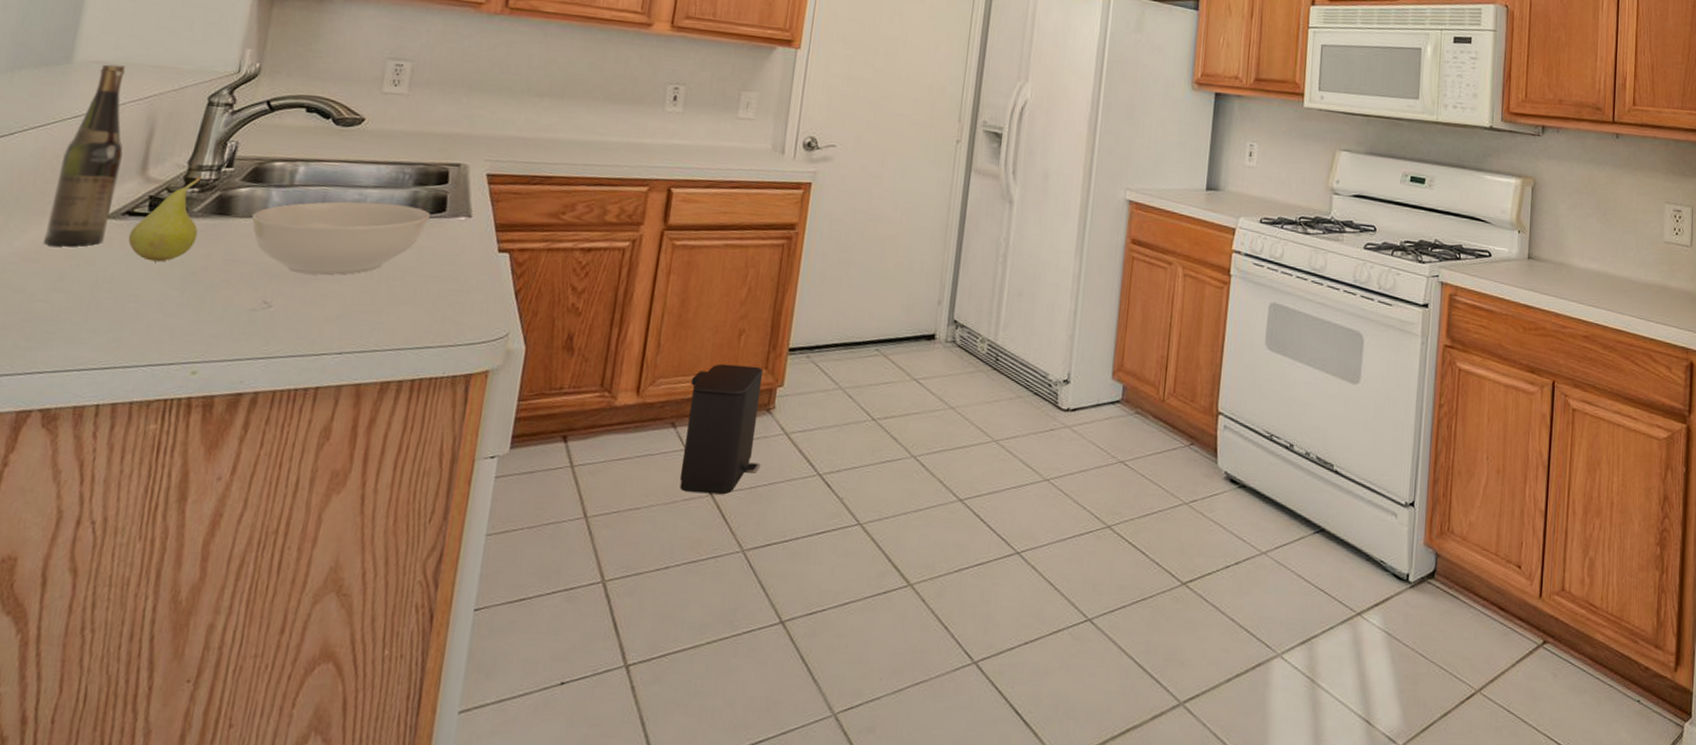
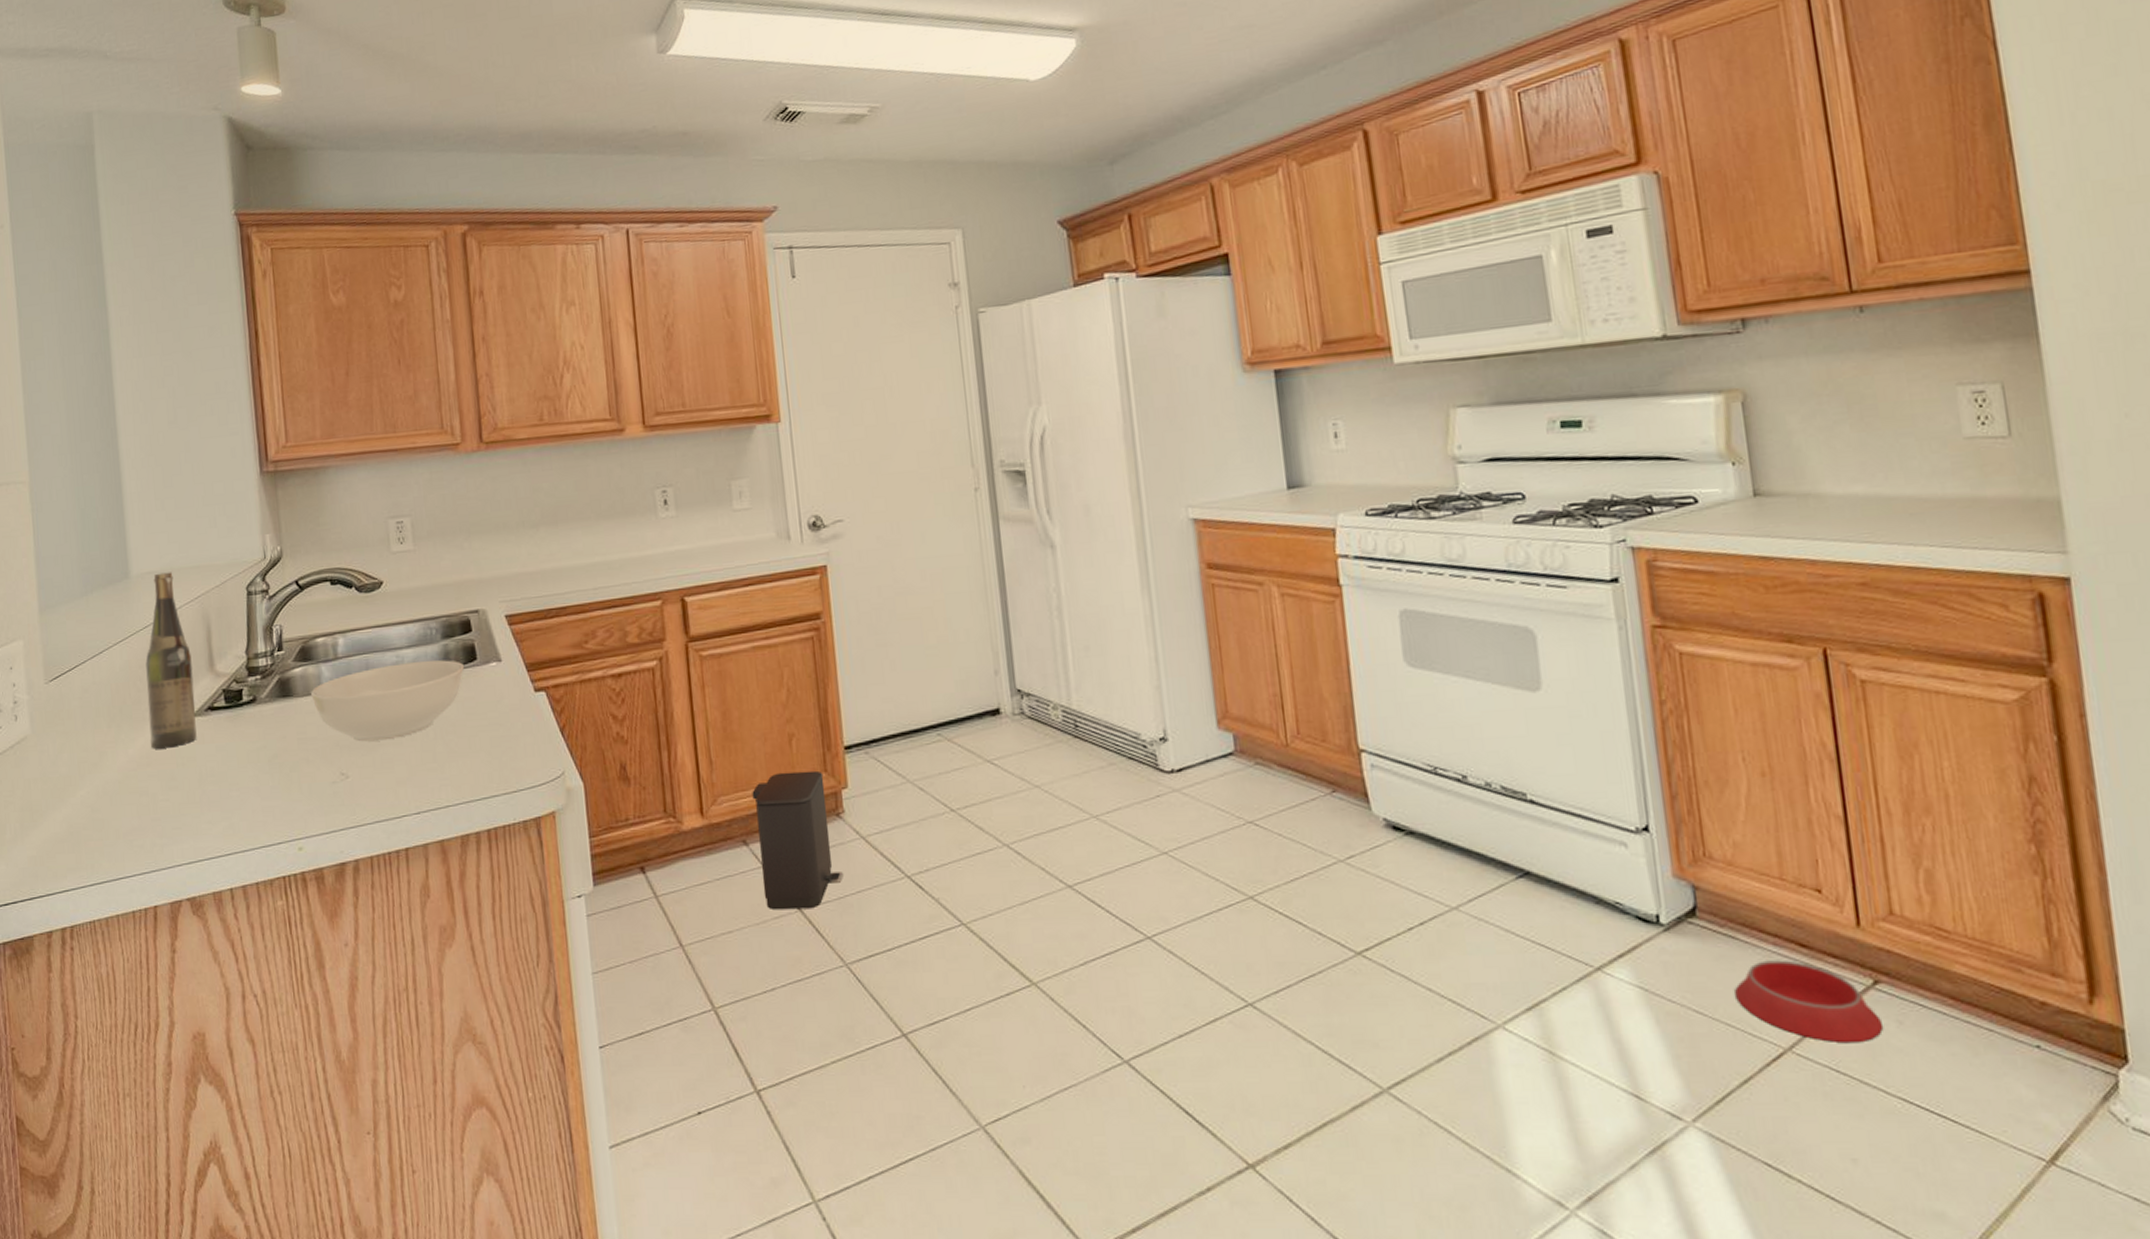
fruit: present [128,176,203,262] -> none [215,663,271,751]
pet bowl: none [1450,618,1544,688] -> present [1735,960,1884,1042]

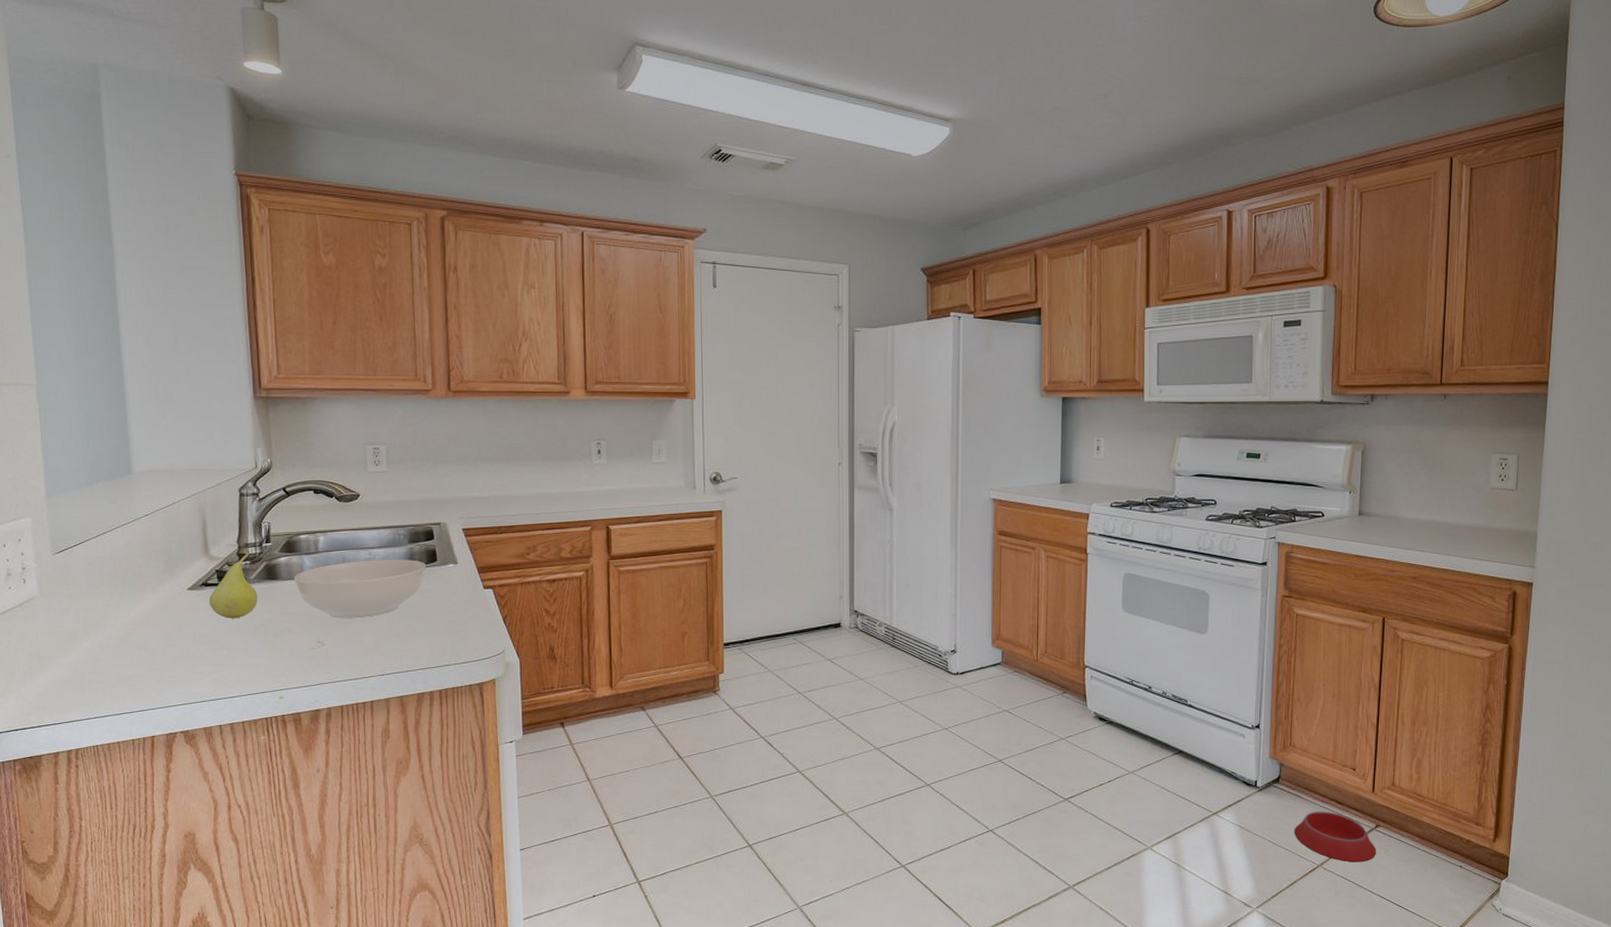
wine bottle: present [145,572,197,749] -> none [146,472,192,614]
fruit: none [215,663,271,751] -> present [208,551,258,619]
pedal bin: present [752,770,845,910] -> none [651,659,716,757]

